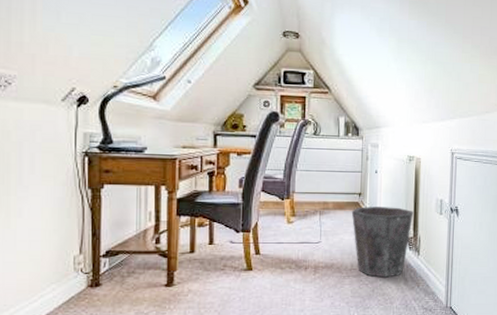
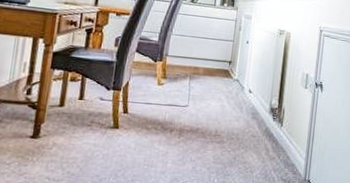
waste bin: present [351,207,413,278] -> none [220,74,280,146]

